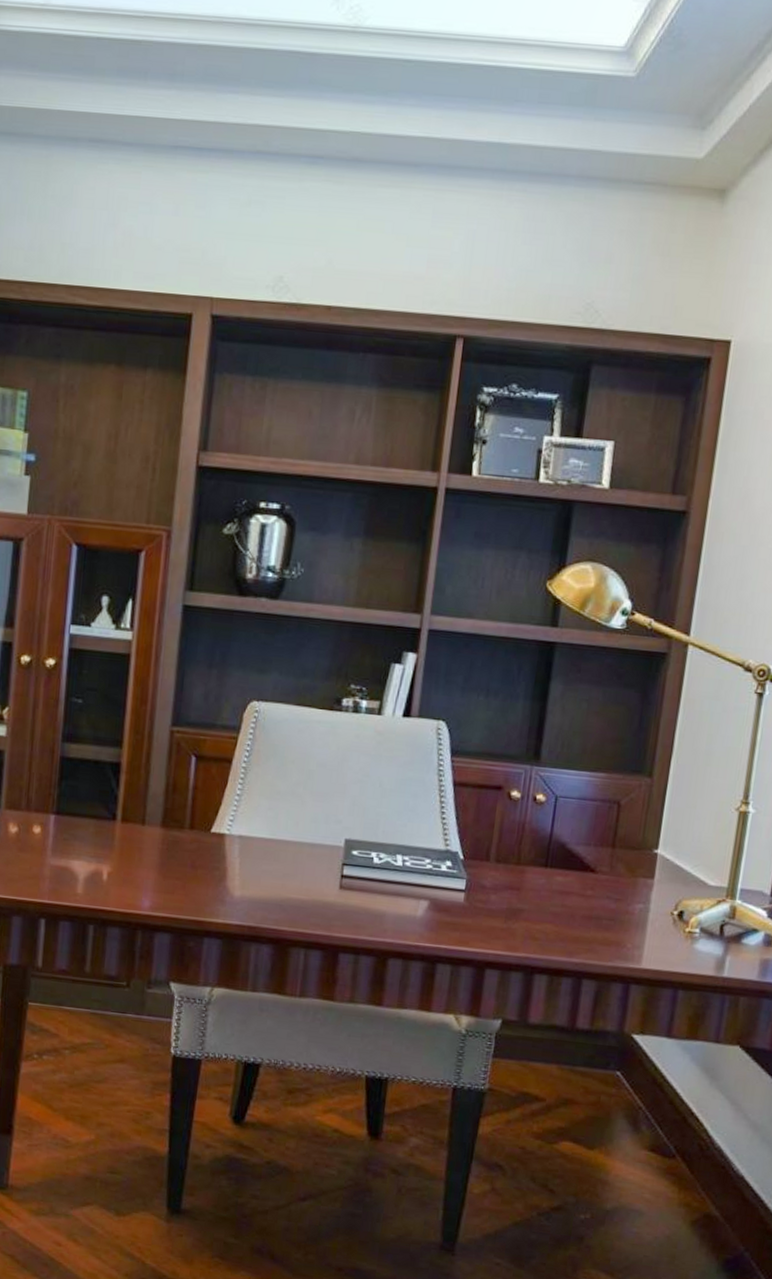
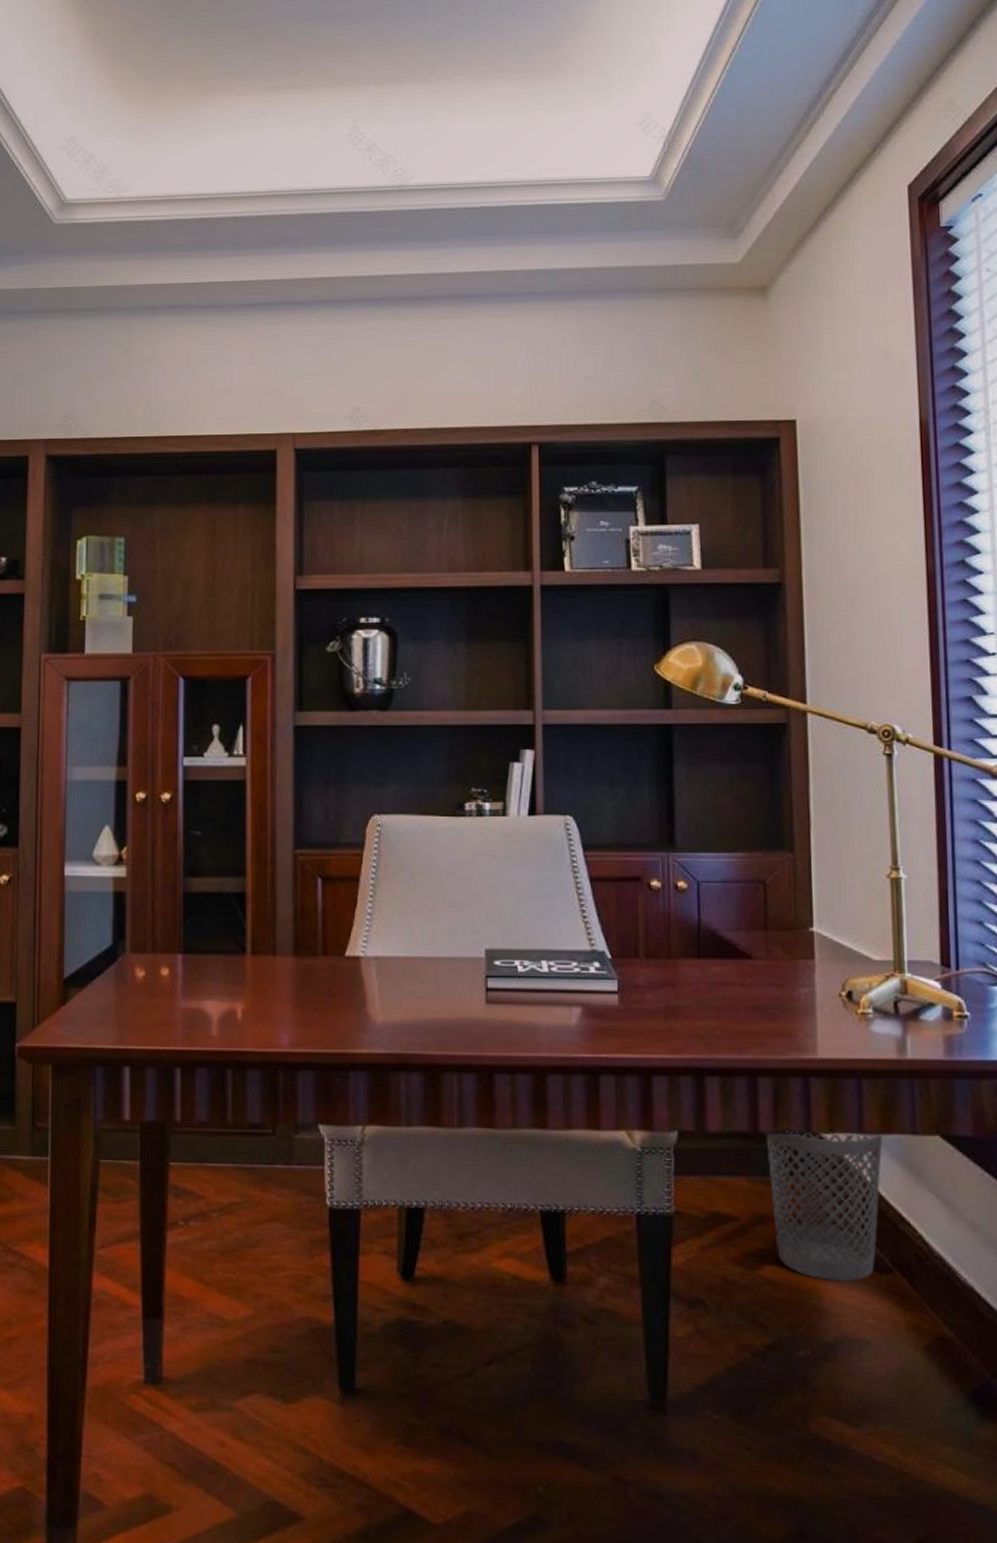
wastebasket: none [575,1027,688,1162] -> present [765,1130,883,1281]

